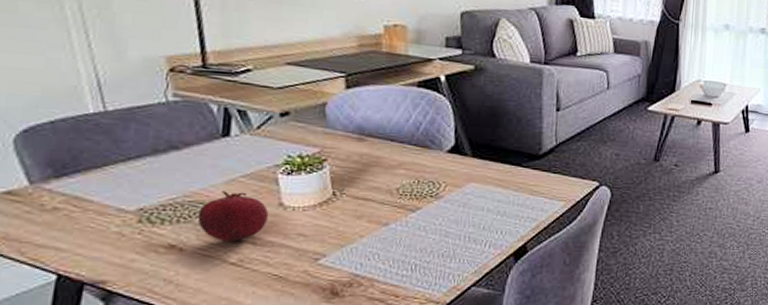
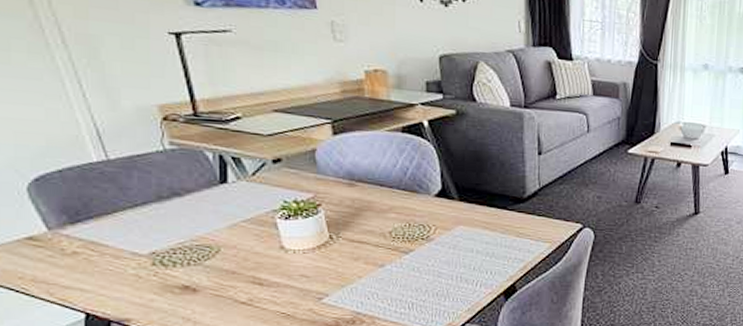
fruit: present [197,191,269,241] -> none [206,235,272,282]

